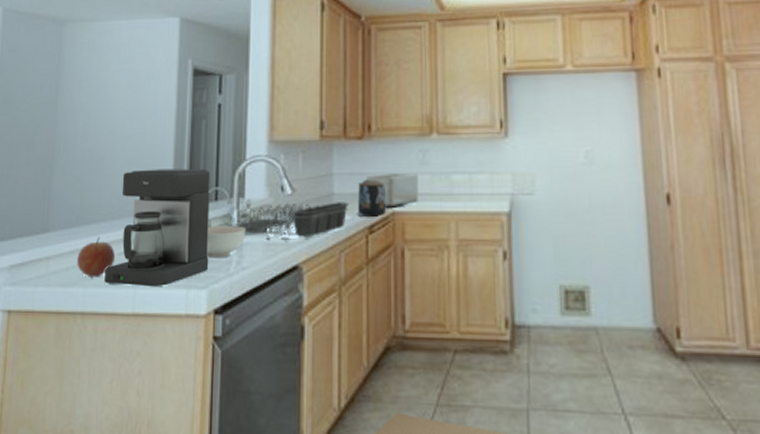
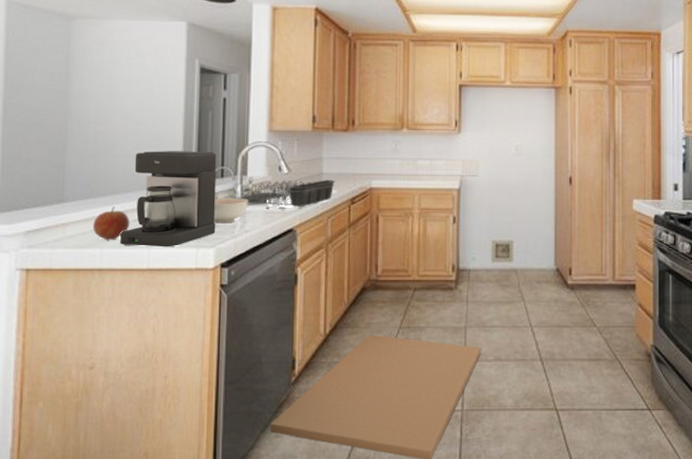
canister: present [357,180,387,218] -> none [342,163,366,192]
toaster: present [367,172,418,208] -> none [350,157,391,185]

